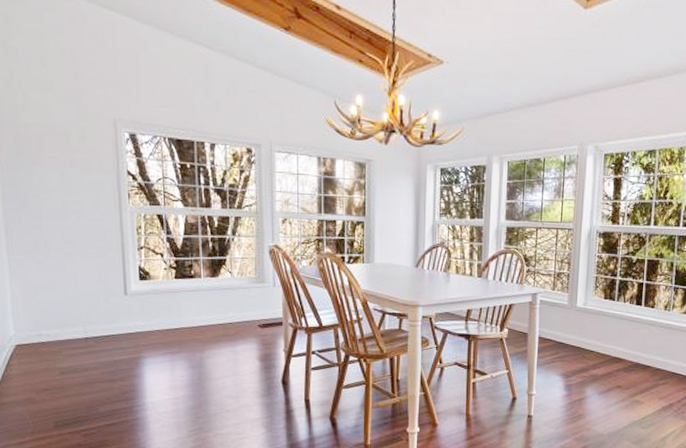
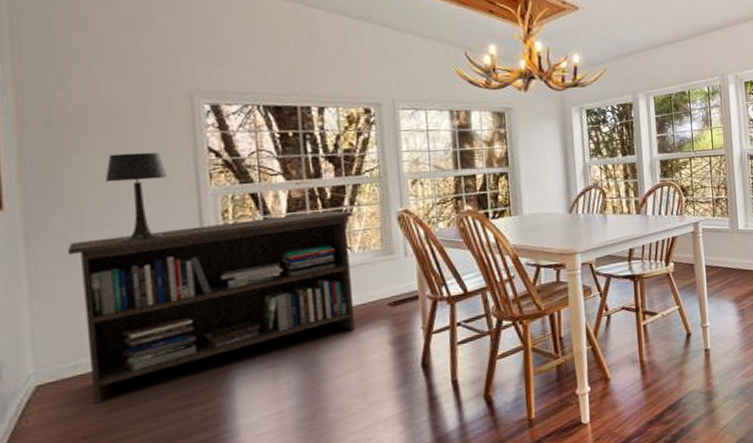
storage cabinet: none [32,237,234,366] -> present [67,210,356,405]
table lamp: none [56,169,98,244] -> present [104,152,167,243]

